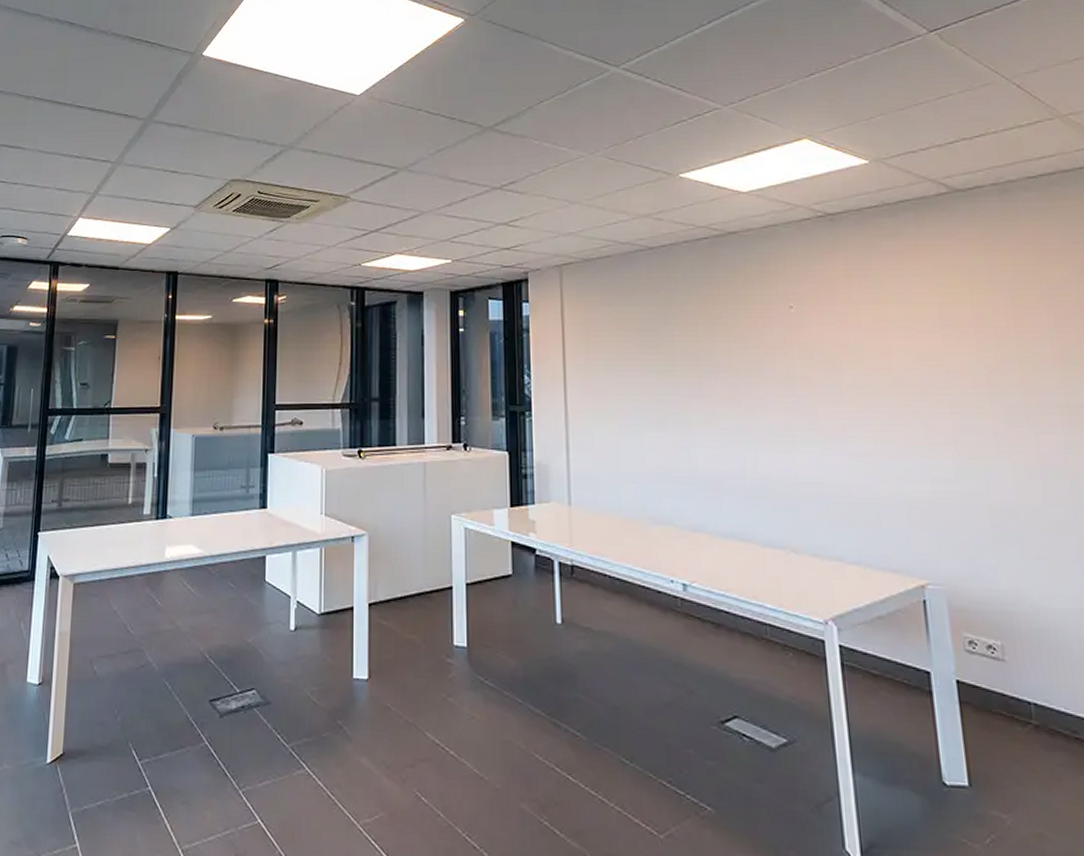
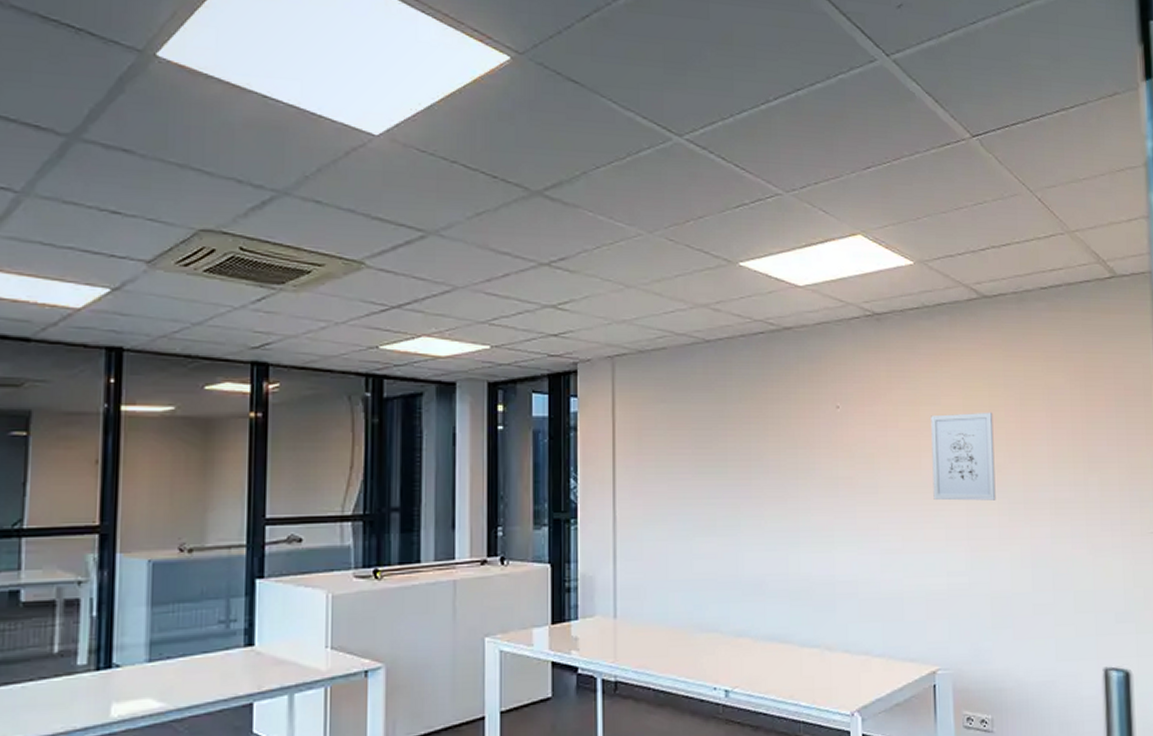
wall art: none [900,309,988,404] -> present [931,412,996,501]

